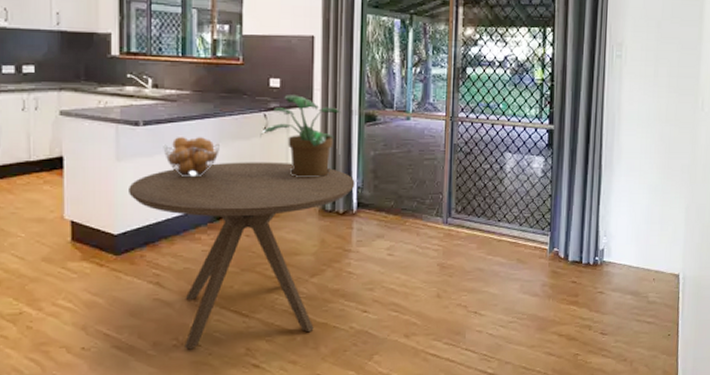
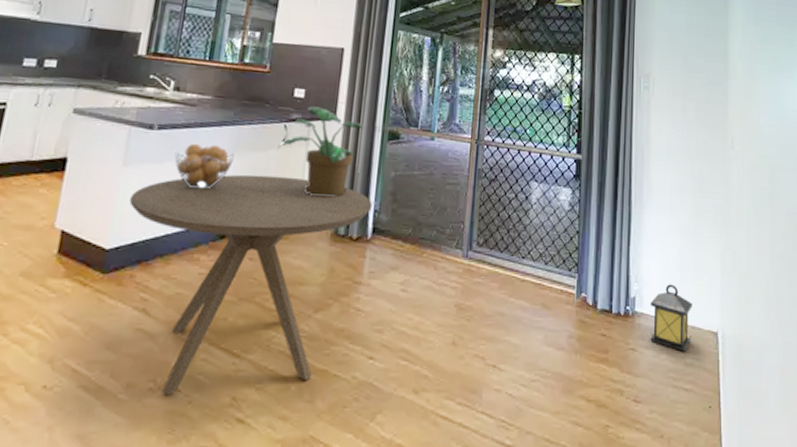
lantern: none [617,236,657,292] -> present [650,284,692,352]

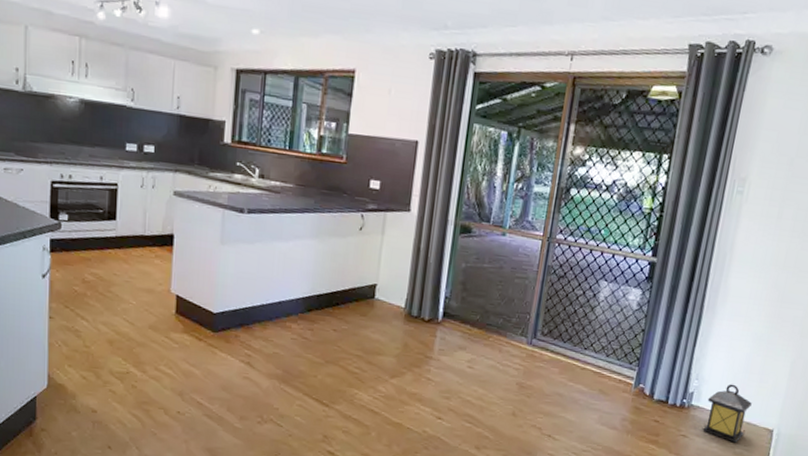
dining table: present [129,174,373,396] -> none [229,257,444,430]
fruit basket: present [174,143,236,190] -> none [264,227,318,269]
potted plant: present [277,106,364,198] -> none [355,198,437,284]

